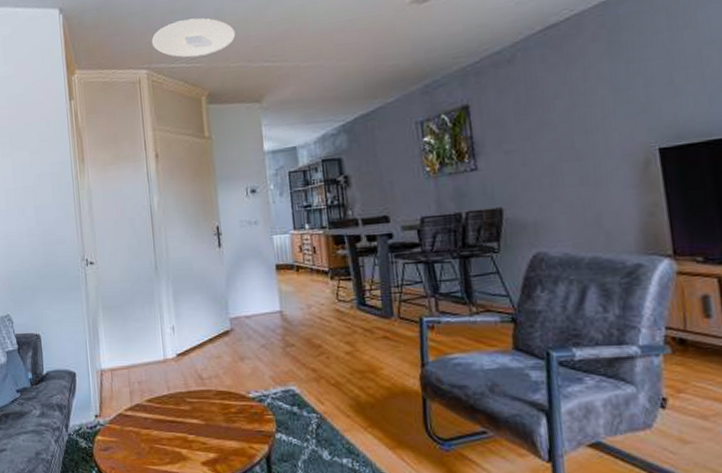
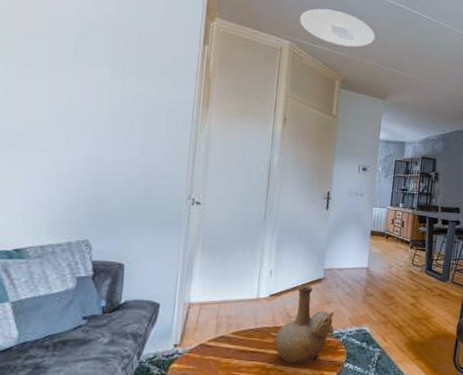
vase: none [190,339,256,435] -> present [274,285,335,364]

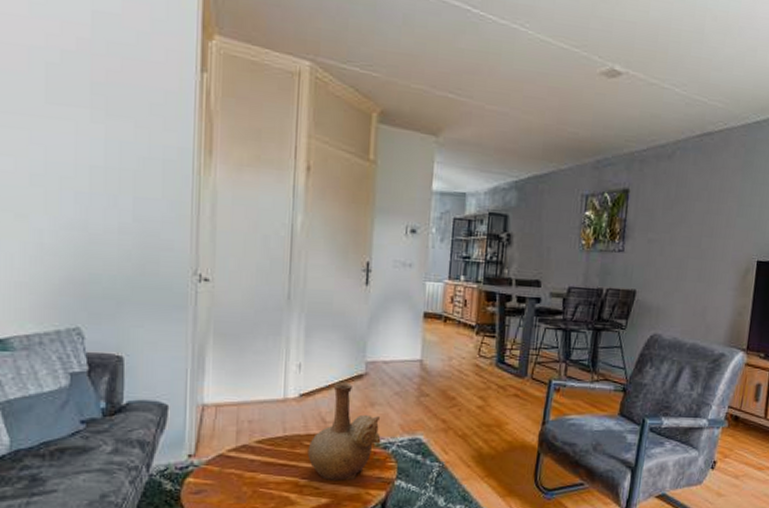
ceiling light: present [299,8,376,48] -> none [321,13,423,66]

